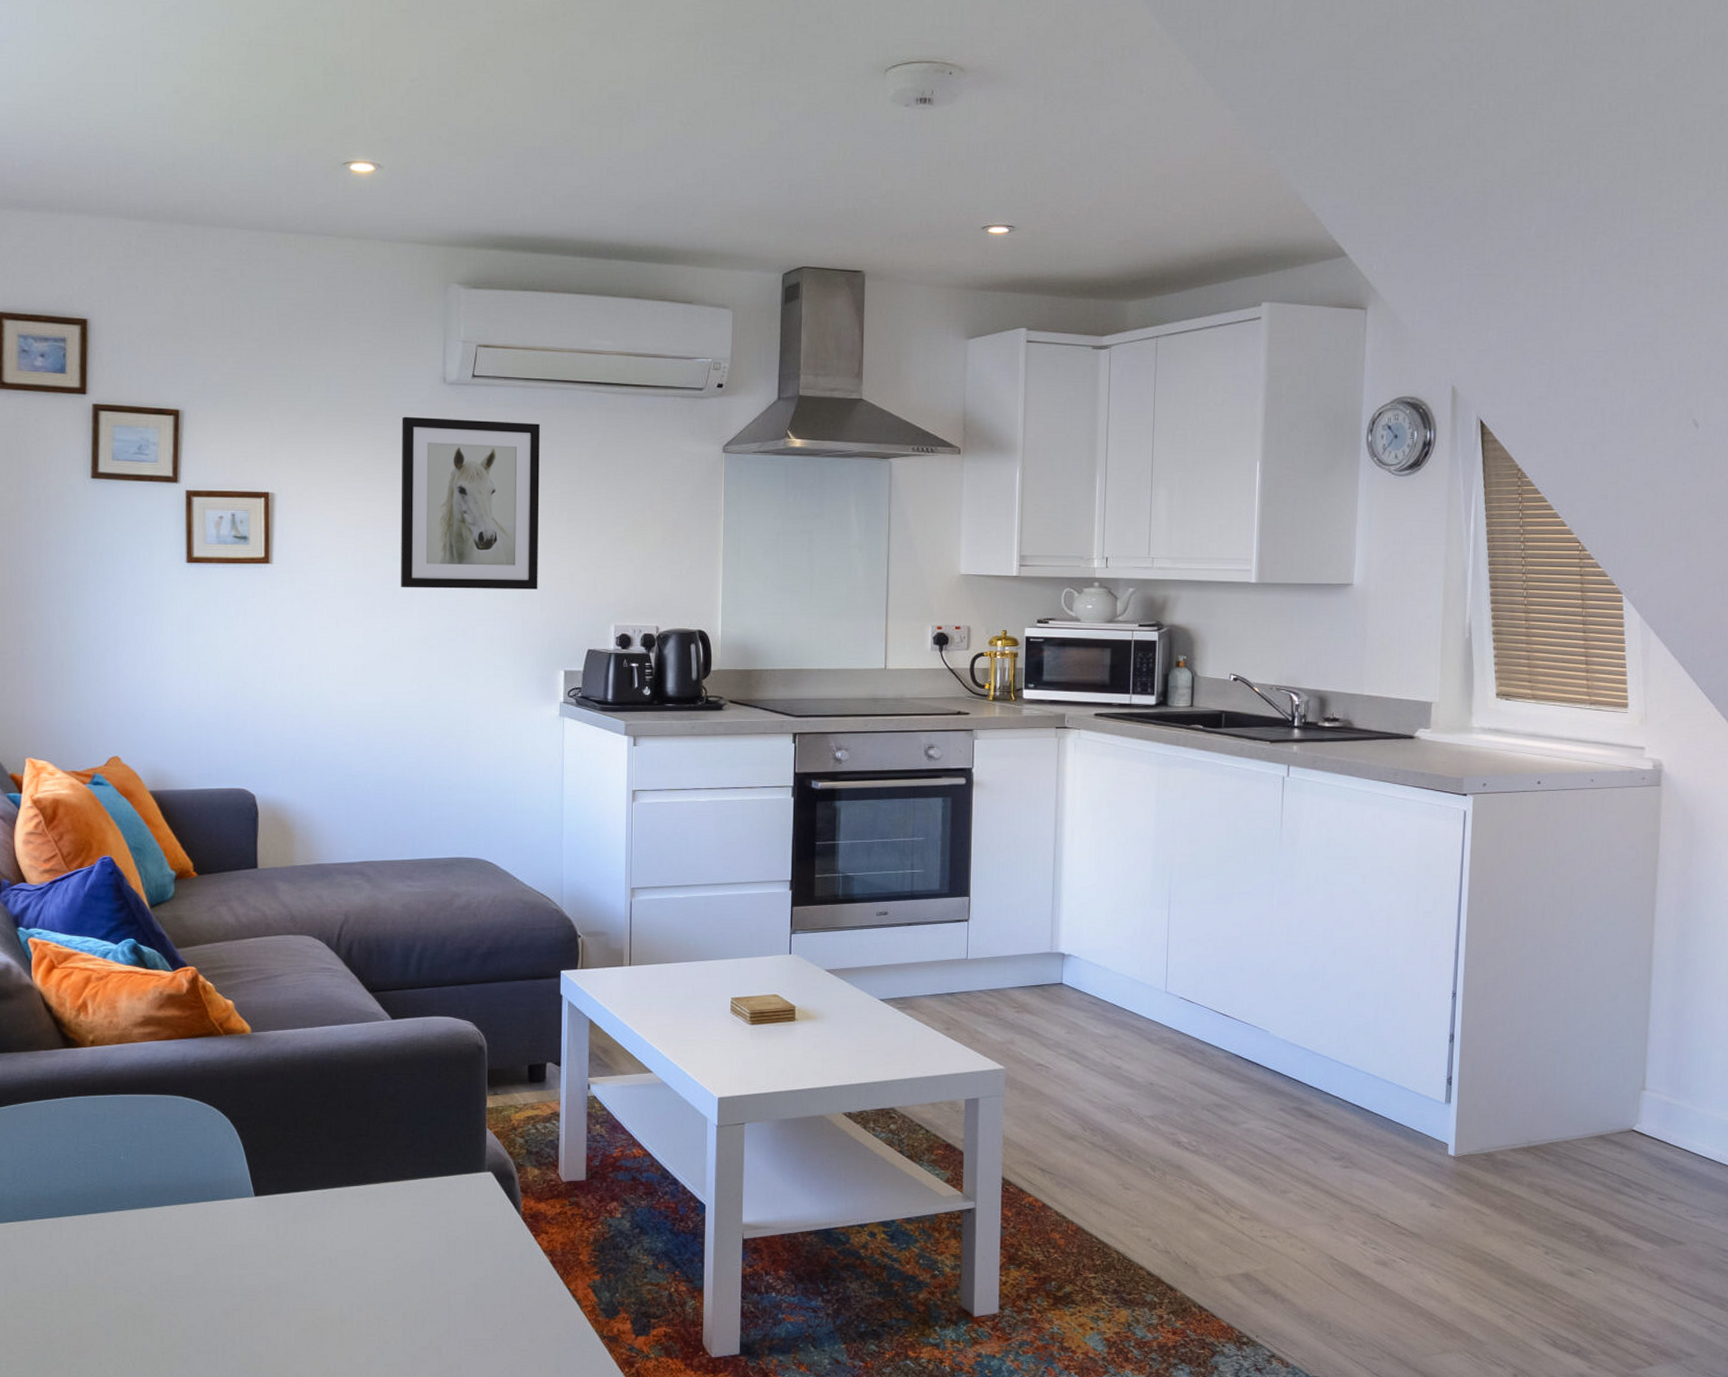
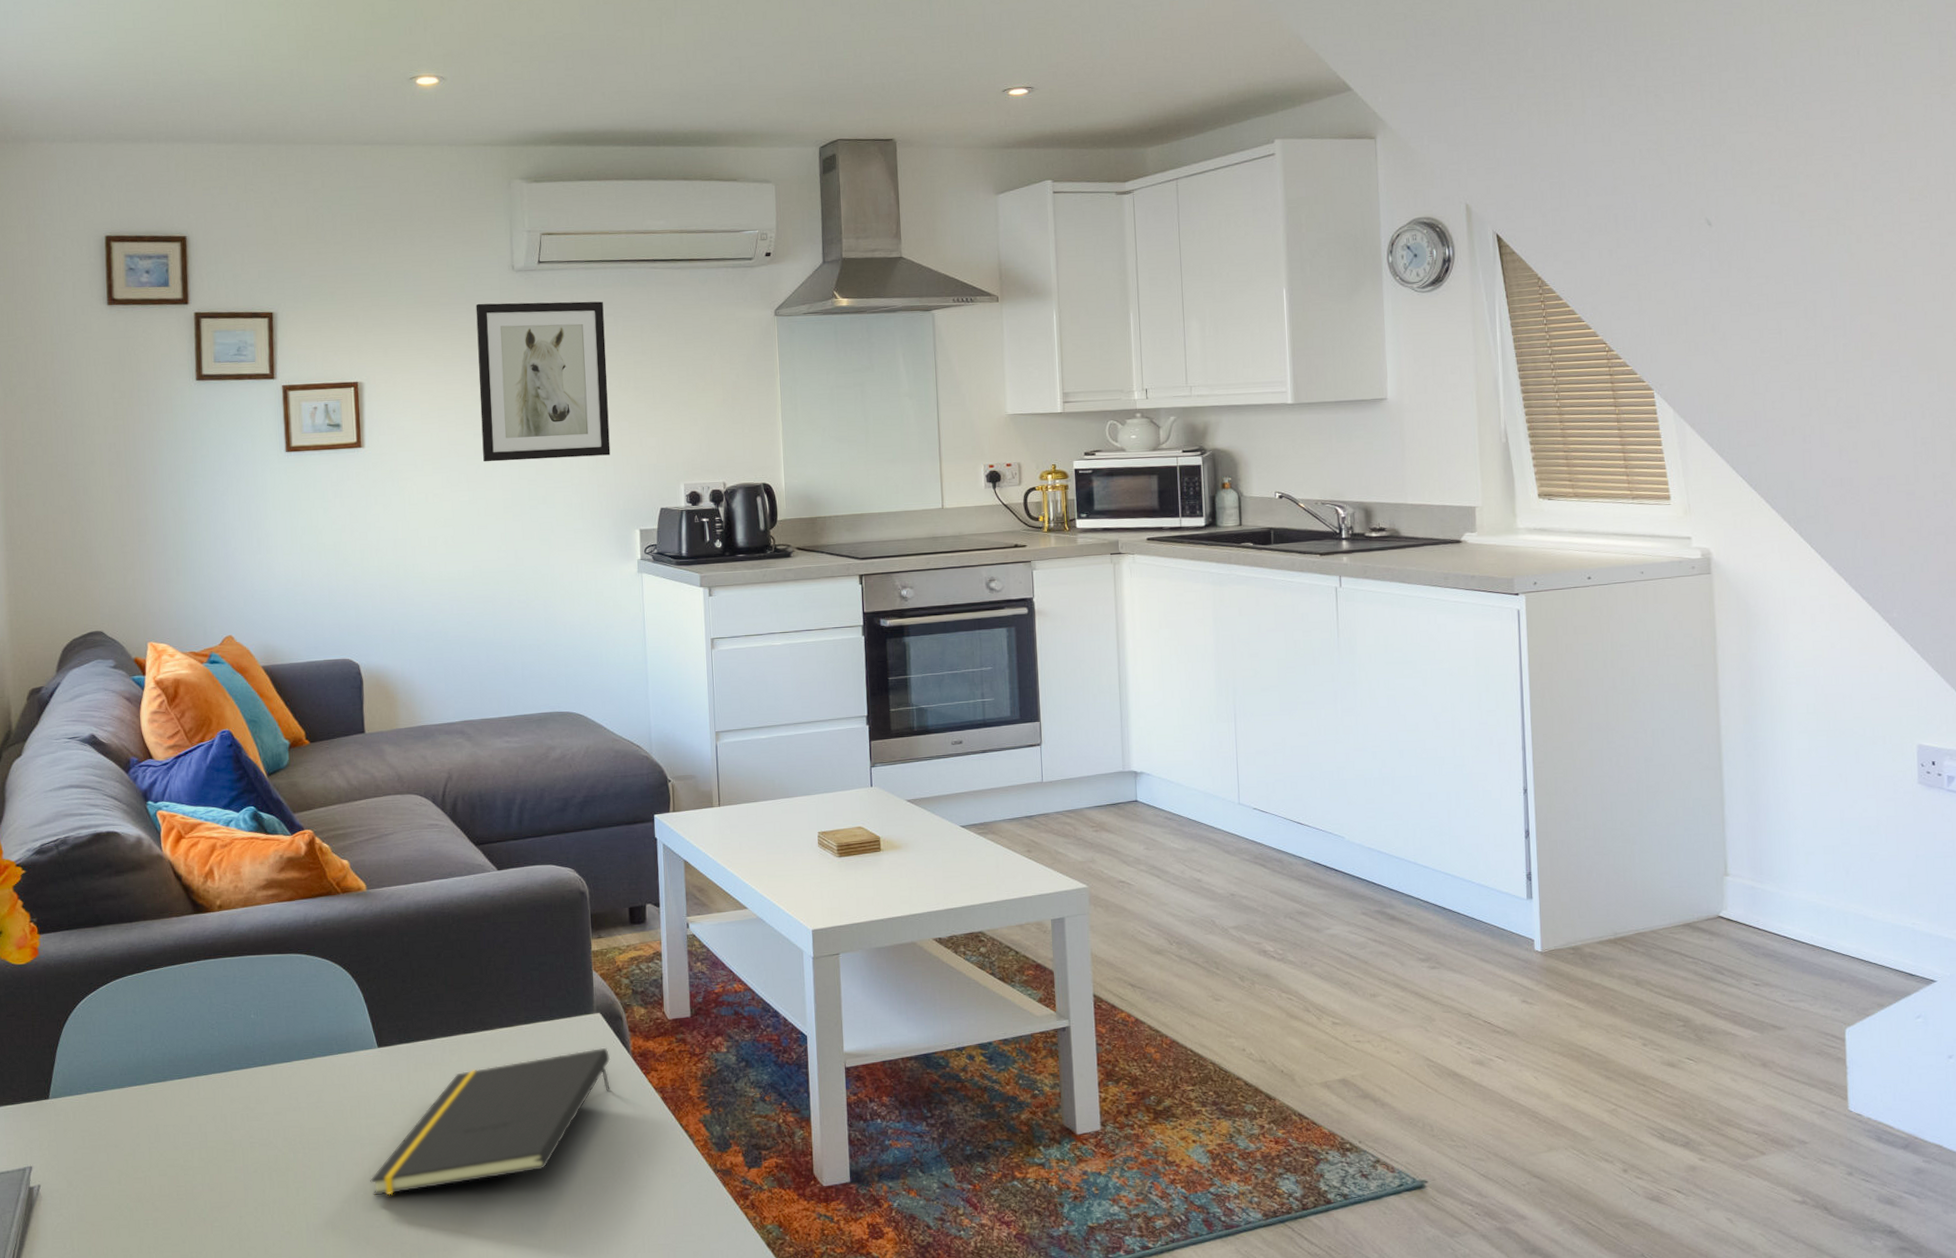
notepad: none [239,1207,500,1348] -> present [370,1047,611,1196]

